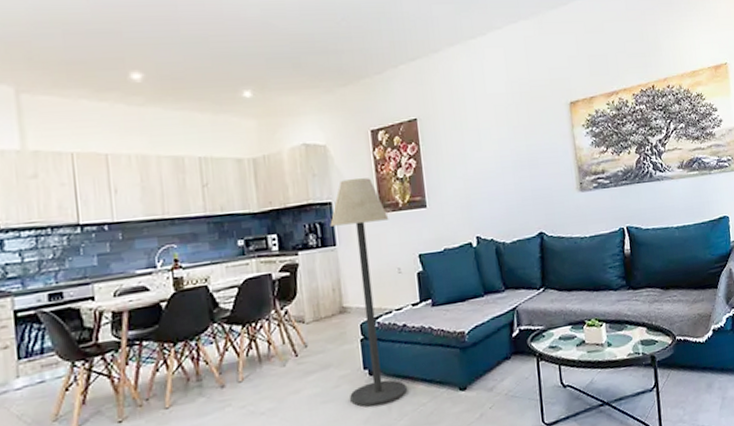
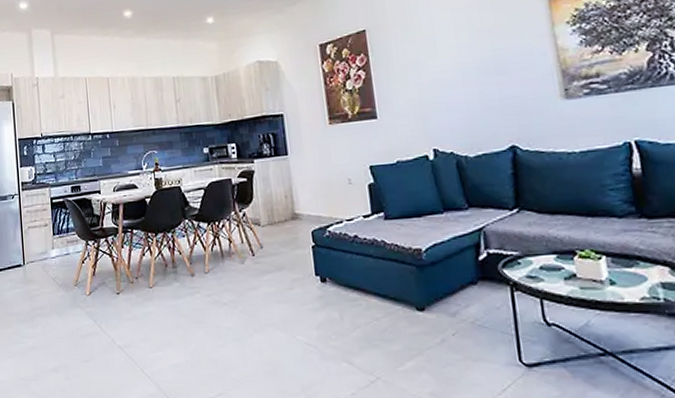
floor lamp: present [330,178,407,407] -> none [282,90,359,314]

